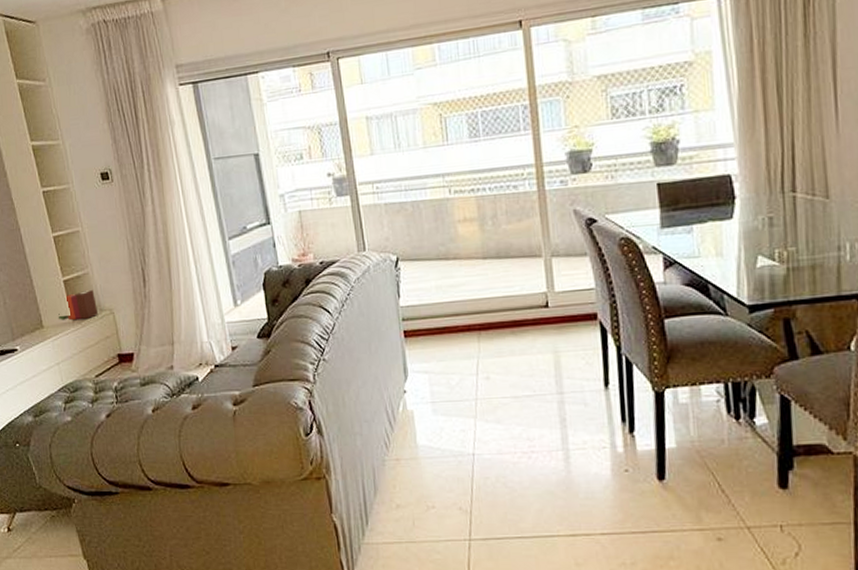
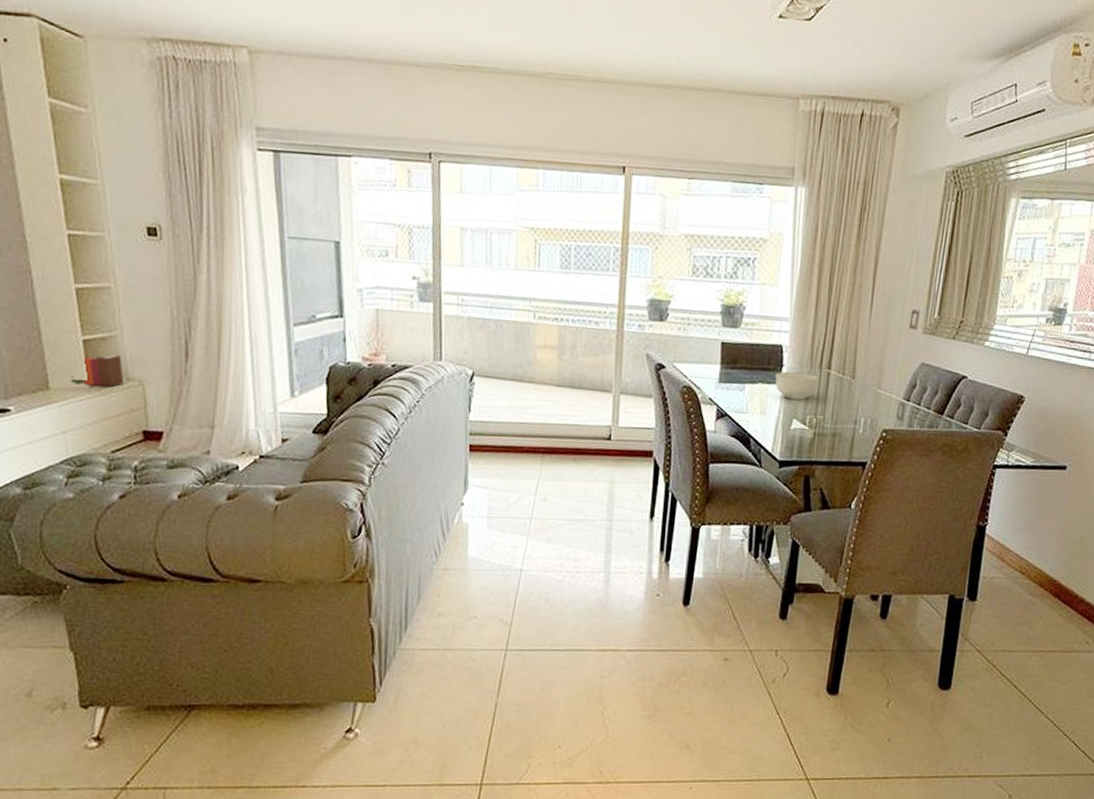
bowl: none [727,201,784,234] -> present [775,372,820,401]

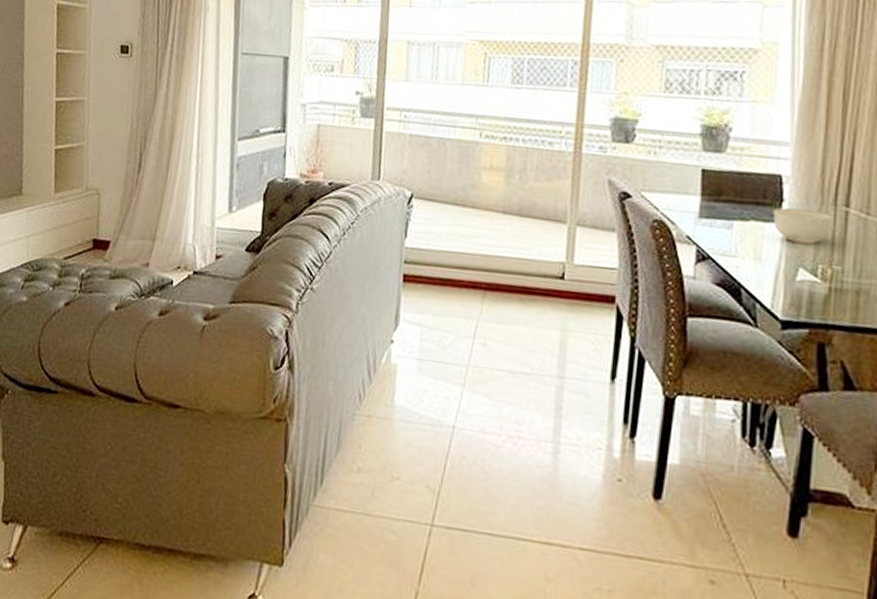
books: present [70,355,123,388] -> none [39,164,84,195]

